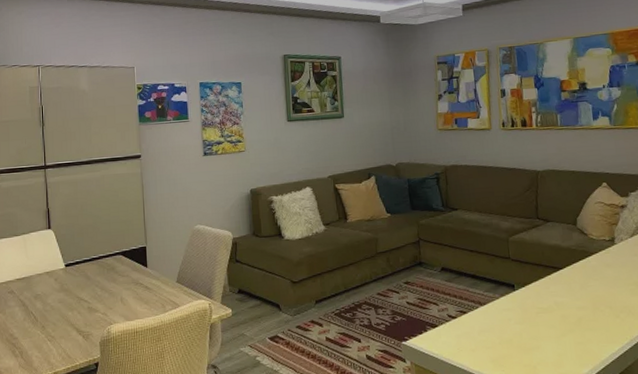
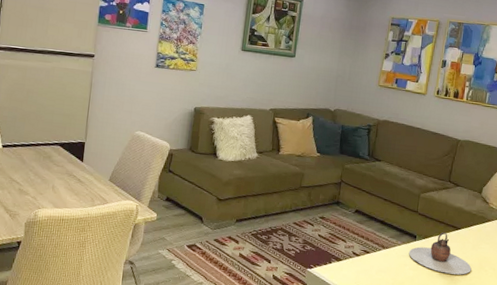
teapot: none [510,276,585,322] -> present [409,232,472,275]

